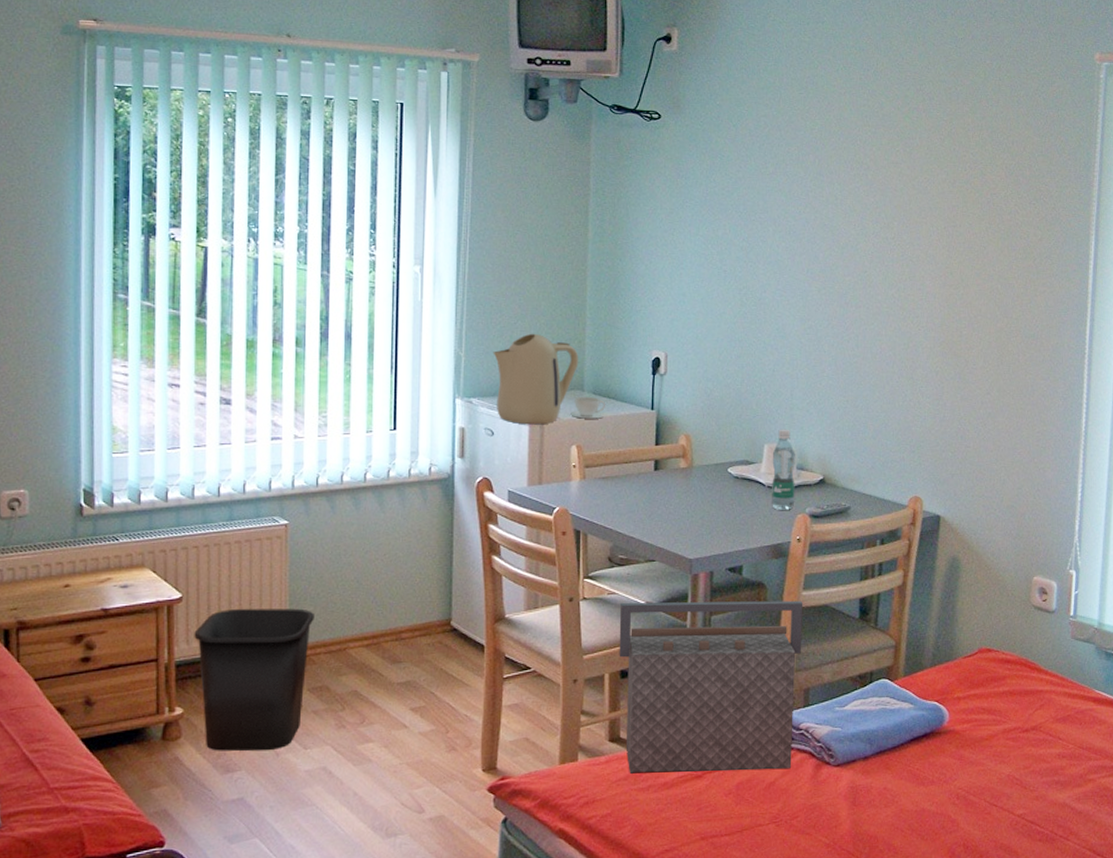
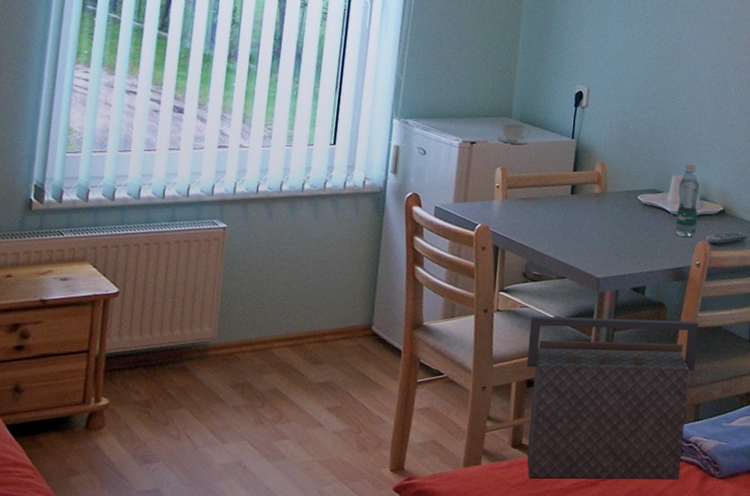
waste bin: present [194,608,314,751] -> none [126,305,244,443]
kettle: present [493,333,579,425] -> none [430,63,509,147]

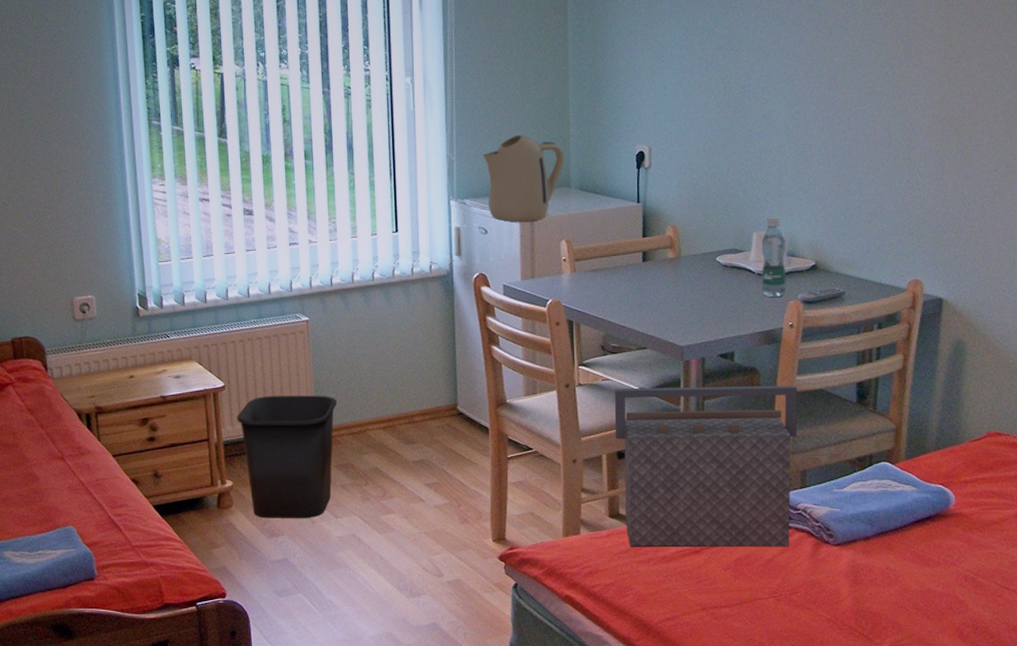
waste bin: none [126,305,244,443] -> present [237,395,337,518]
kettle: none [430,63,509,147] -> present [482,134,565,222]
teacup: present [498,122,531,144] -> none [559,192,593,215]

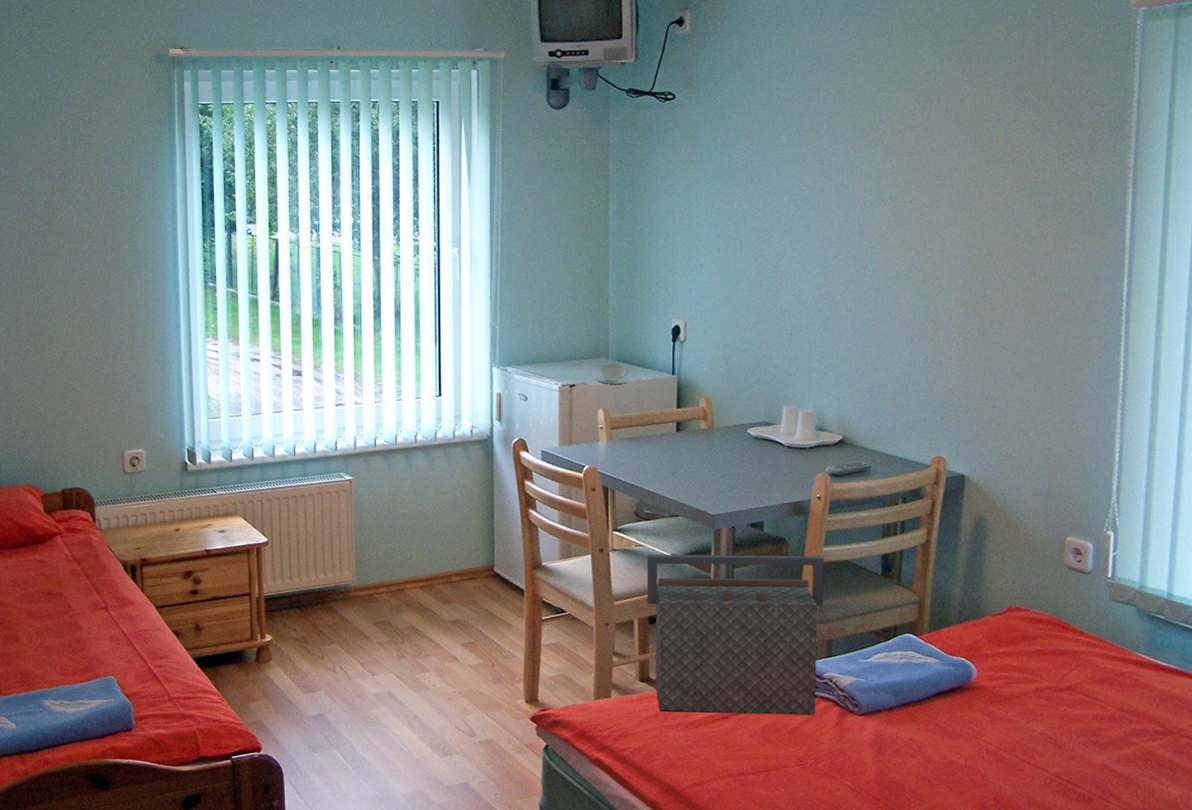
waste bin: present [237,395,337,518] -> none [279,552,376,674]
kettle: present [482,134,565,222] -> none [524,306,603,390]
teacup: none [559,192,593,215] -> present [597,363,630,384]
bottle: present [761,216,786,297] -> none [791,391,815,469]

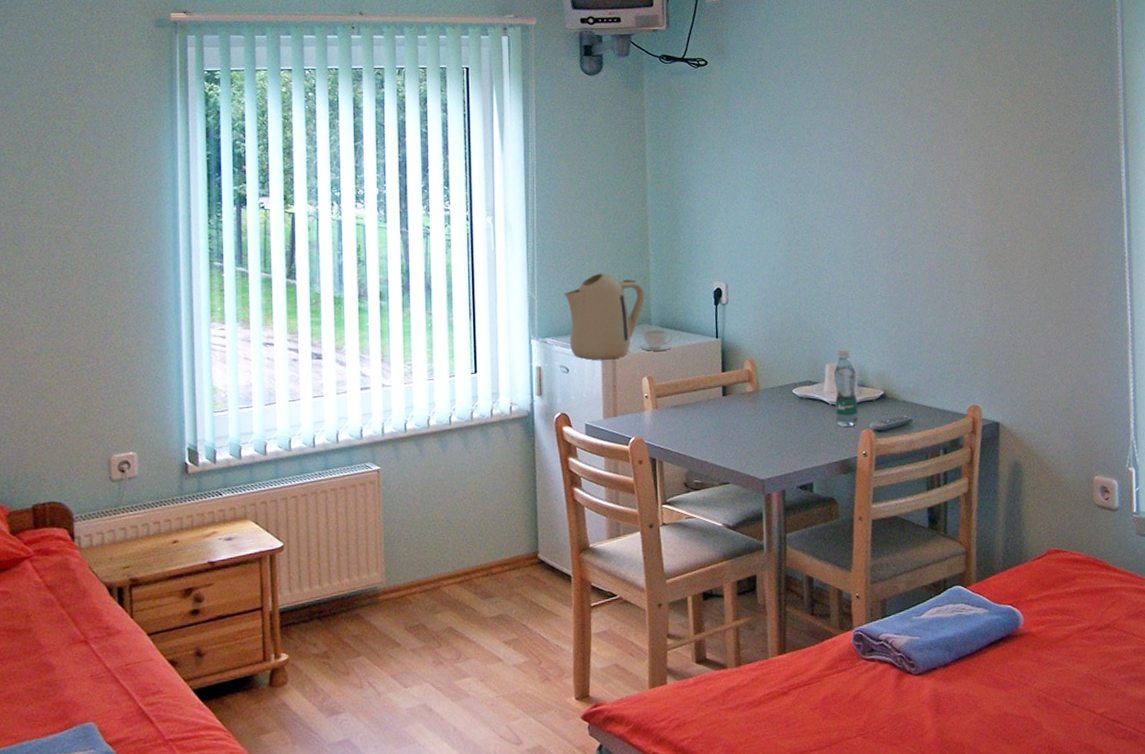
kettle: none [524,306,603,390] -> present [564,273,645,360]
handbag: present [646,555,825,716] -> none [698,513,876,694]
bottle: none [791,391,815,469] -> present [833,348,859,427]

